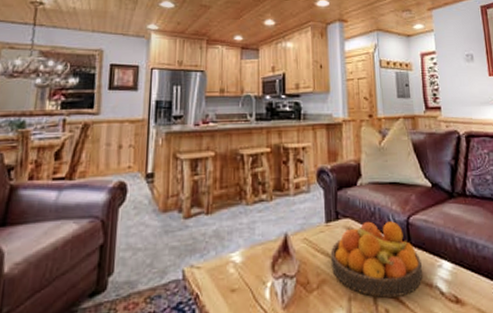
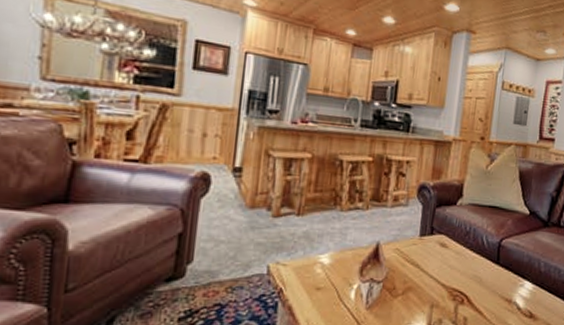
fruit bowl: present [330,221,422,299] -> none [418,239,506,309]

